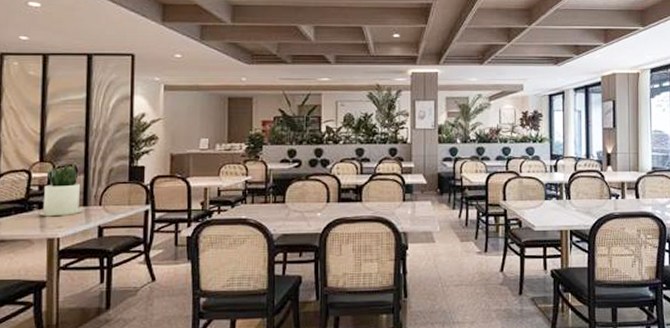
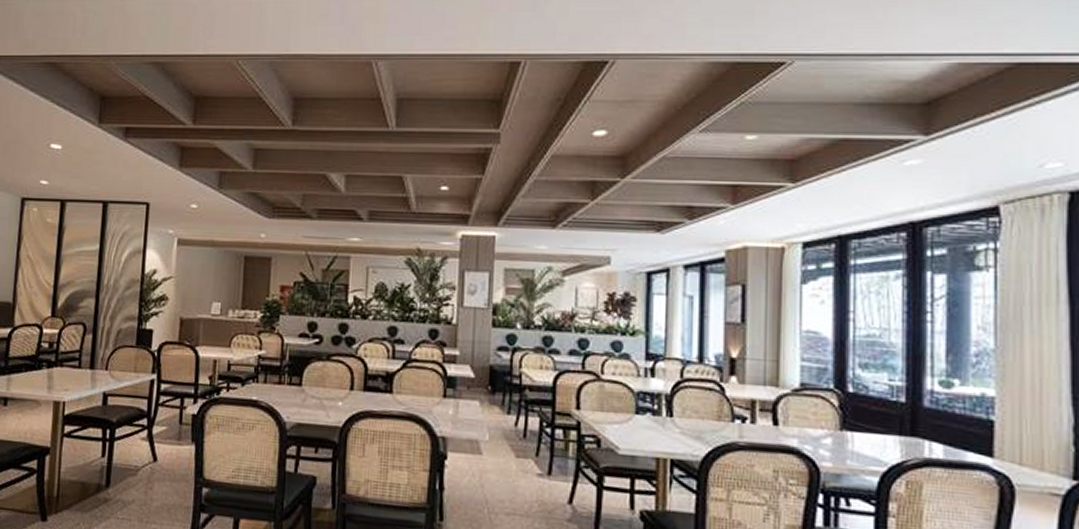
planter: present [39,163,82,217] -> none [48,321,89,379]

